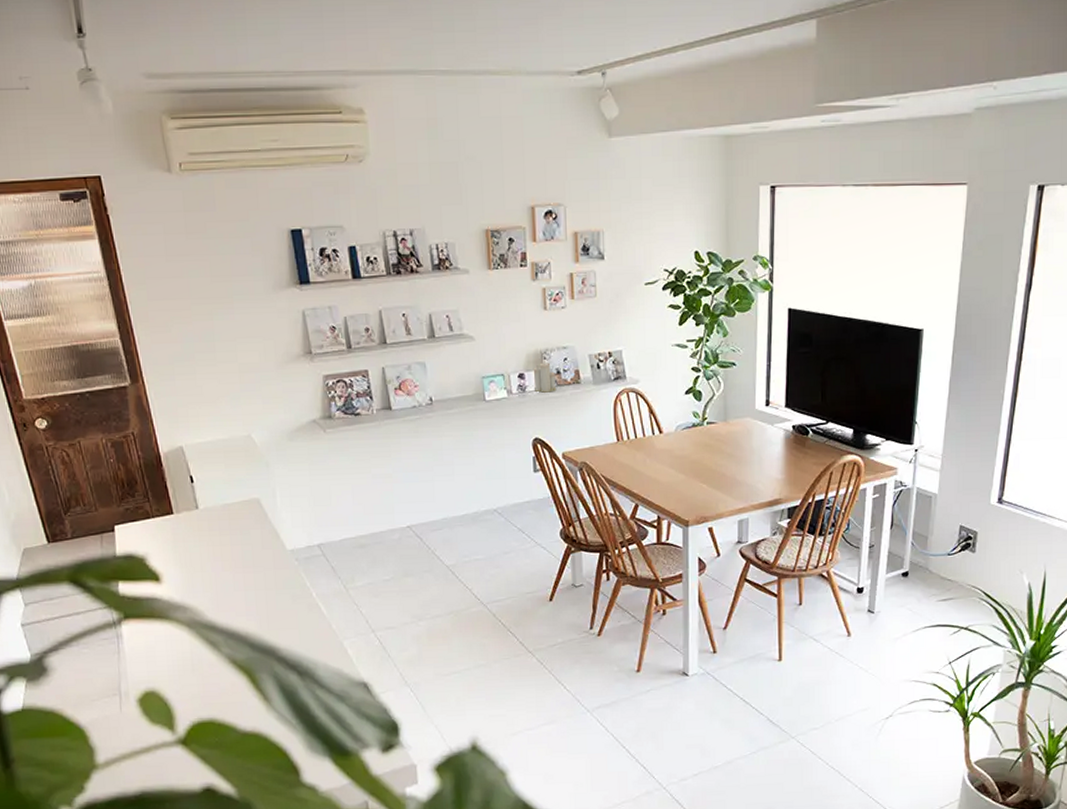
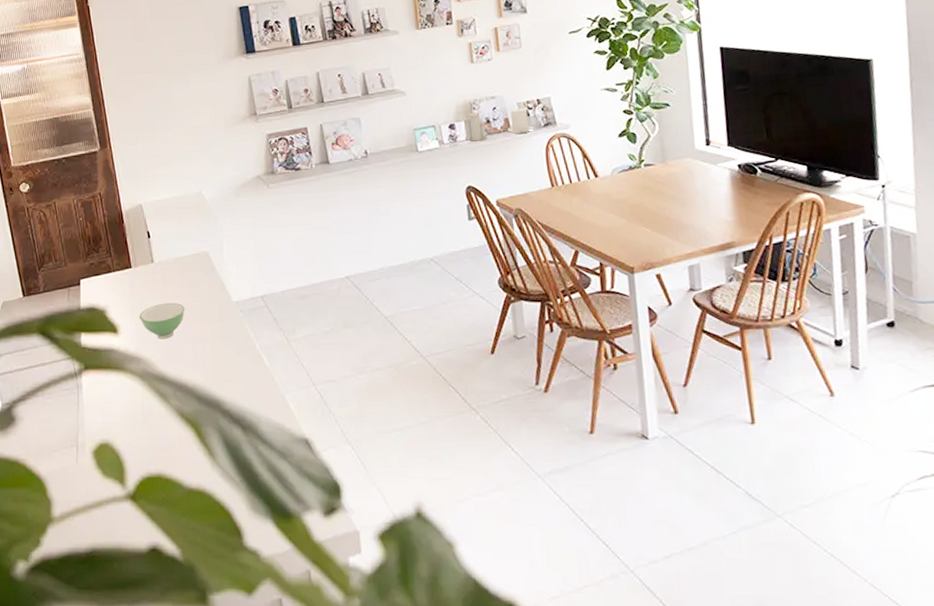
bowl: none [183,550,235,588] -> present [139,302,185,339]
candle: none [577,360,604,387] -> present [507,107,535,134]

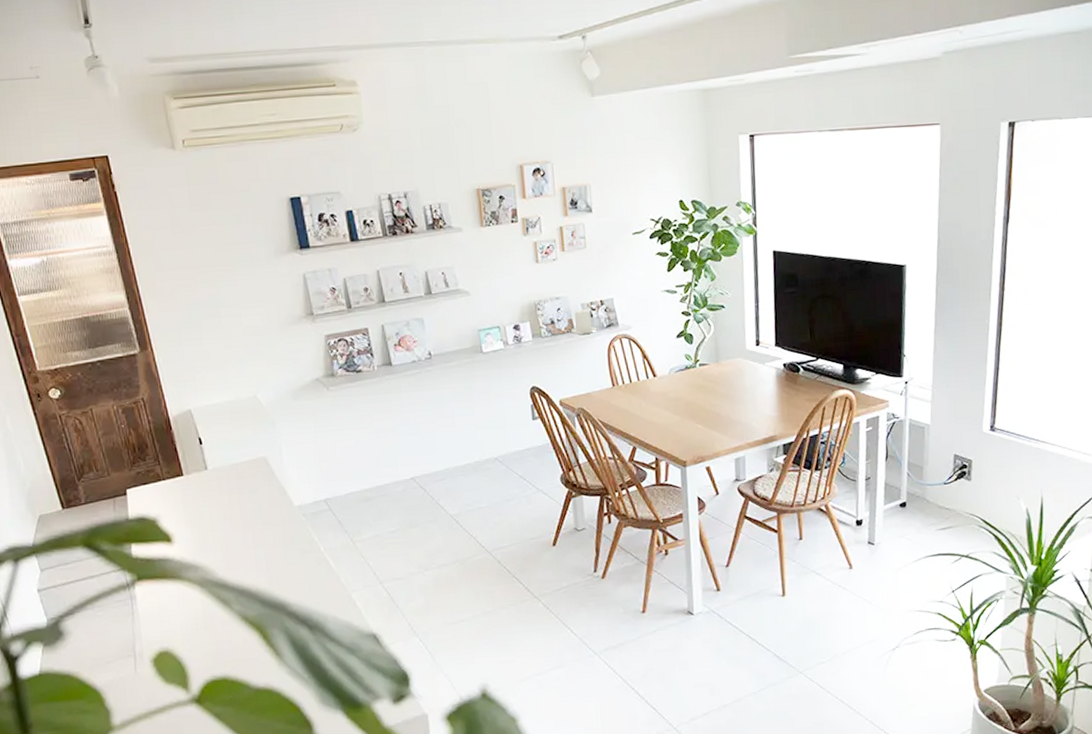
bowl: present [139,302,185,339] -> none [194,509,244,546]
candle: present [463,111,488,142] -> none [527,312,552,343]

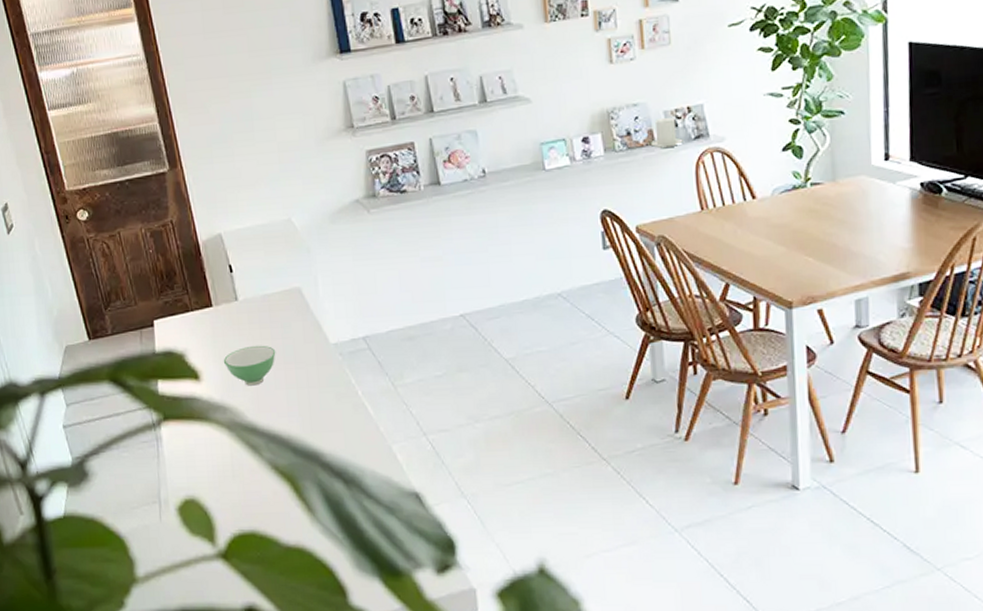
bowl: none [194,509,244,546] -> present [223,345,276,386]

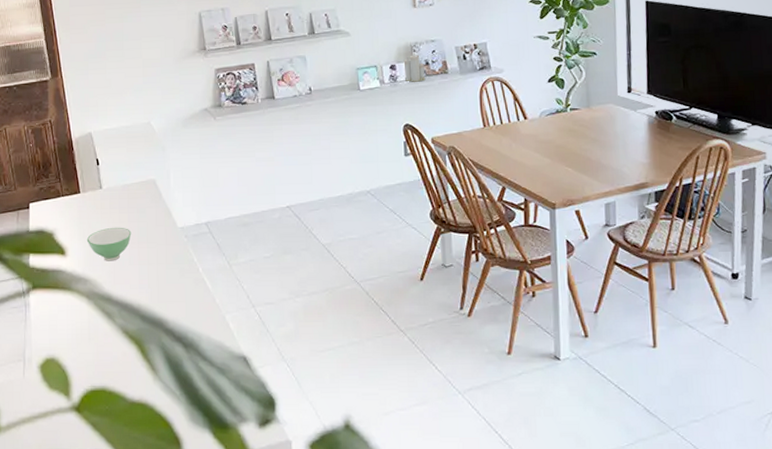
candle: none [599,121,627,158] -> present [403,53,426,82]
candle: present [651,117,683,149] -> none [445,51,470,77]

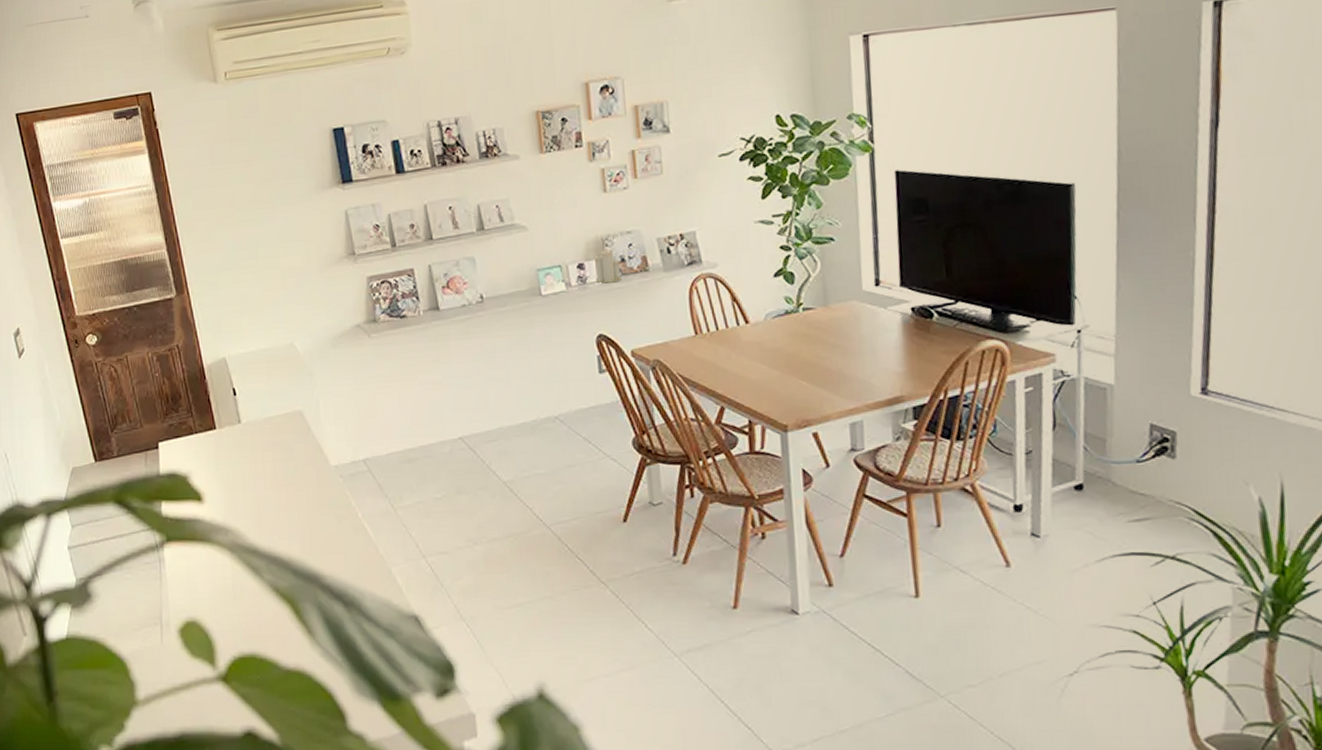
bowl: present [86,227,132,261] -> none [226,467,278,508]

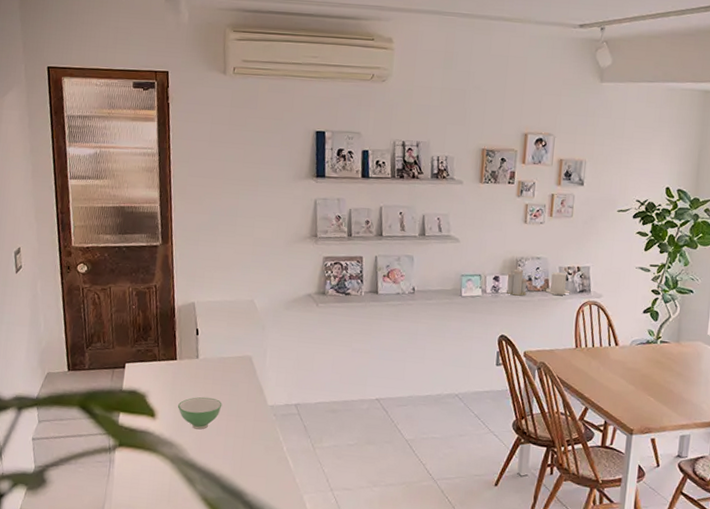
bowl: none [226,467,278,508] -> present [177,396,222,430]
candle: none [645,244,677,275] -> present [546,271,570,296]

